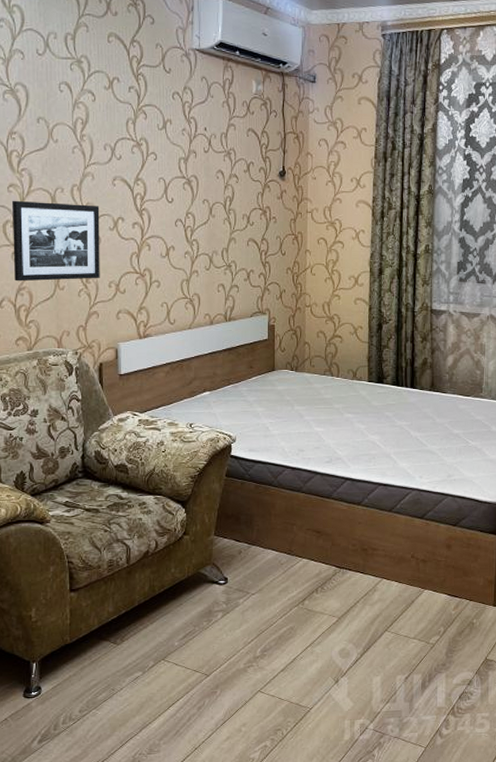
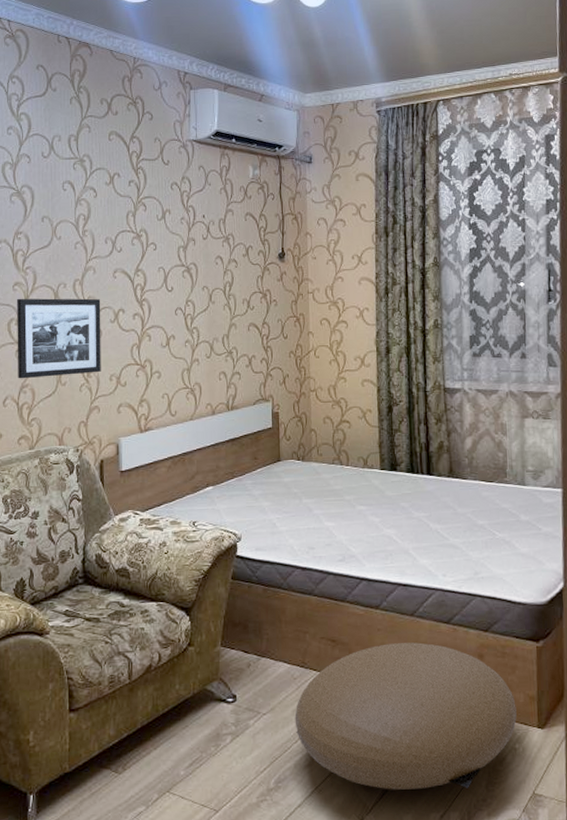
pouf: none [280,534,476,657] -> present [294,642,517,790]

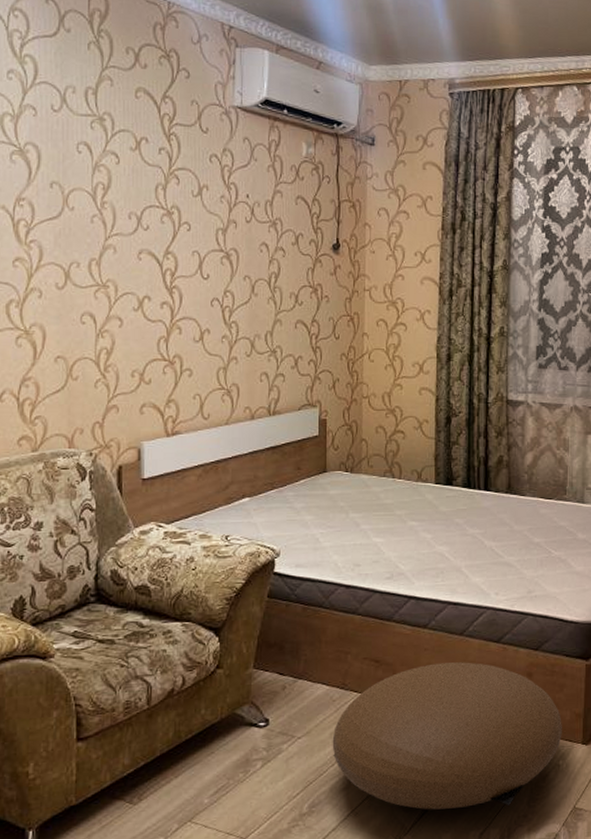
picture frame: present [17,298,101,379] -> none [17,276,122,371]

